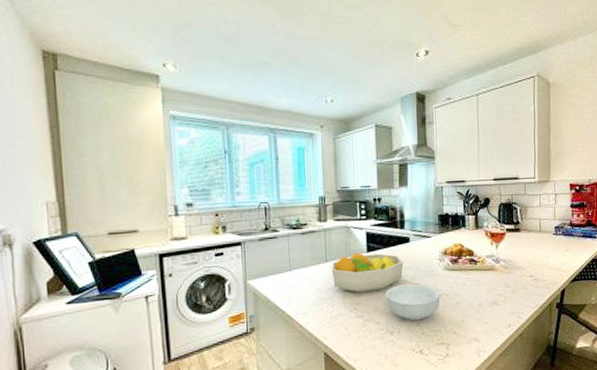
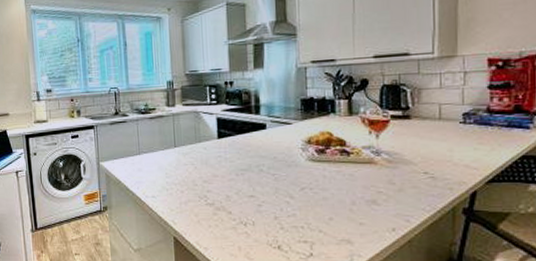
fruit bowl: present [331,252,404,293] -> none [180,139,259,180]
cereal bowl: present [385,284,440,321] -> none [238,174,303,214]

